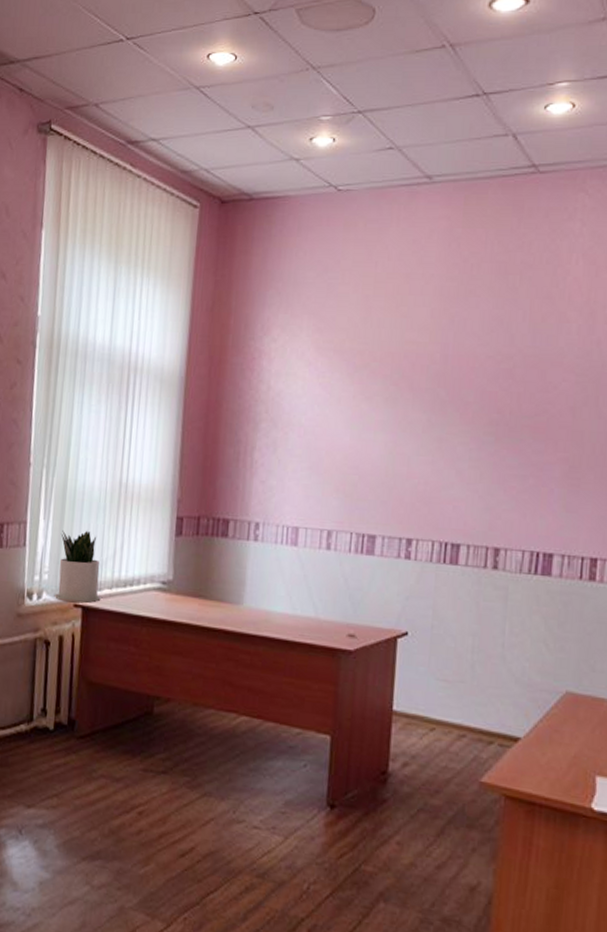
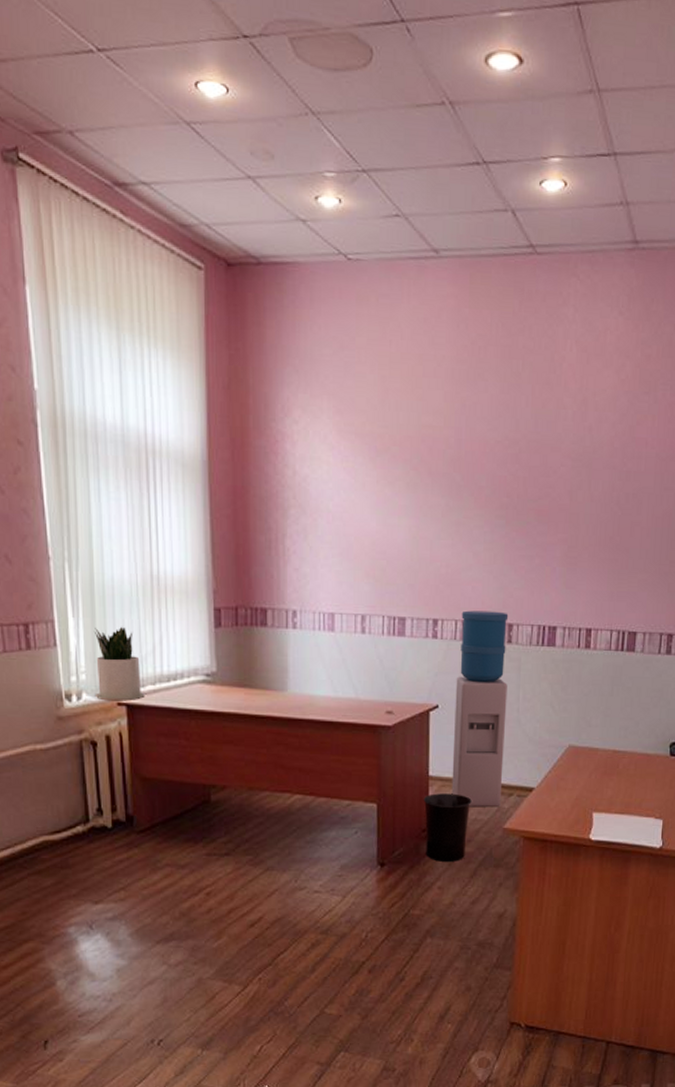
waste bin: none [384,731,442,814] -> present [423,793,472,862]
water cooler: none [418,531,495,755] -> present [451,610,509,806]

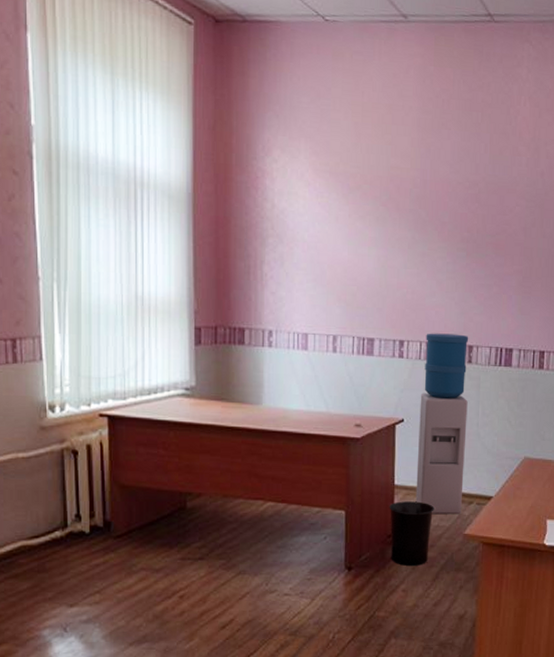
planter: present [93,626,145,701] -> none [77,342,127,413]

